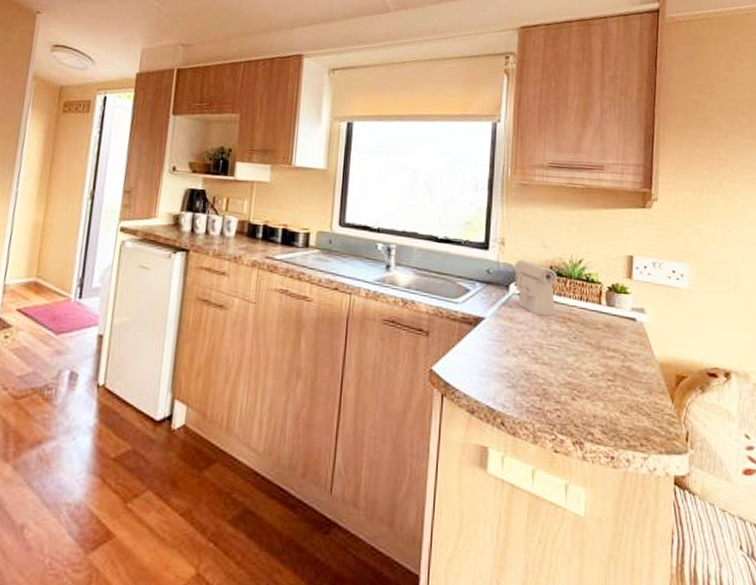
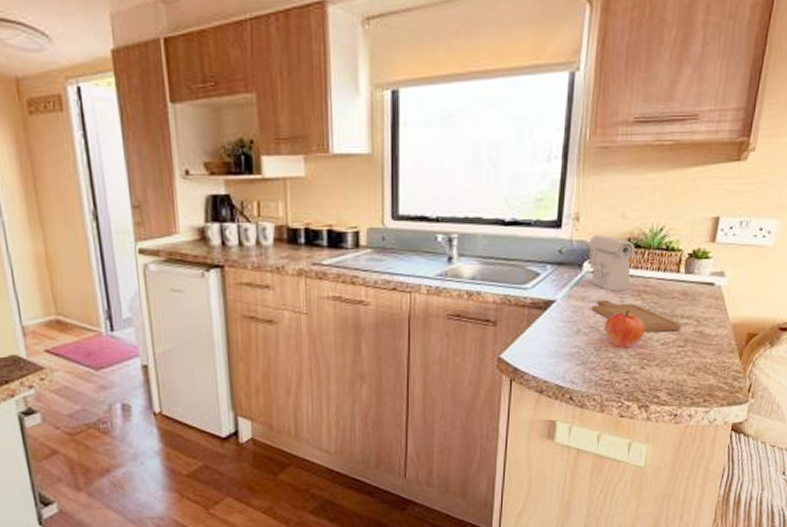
chopping board: none [519,322,608,363] -> present [591,299,681,331]
fruit: none [533,335,573,375] -> present [604,309,645,348]

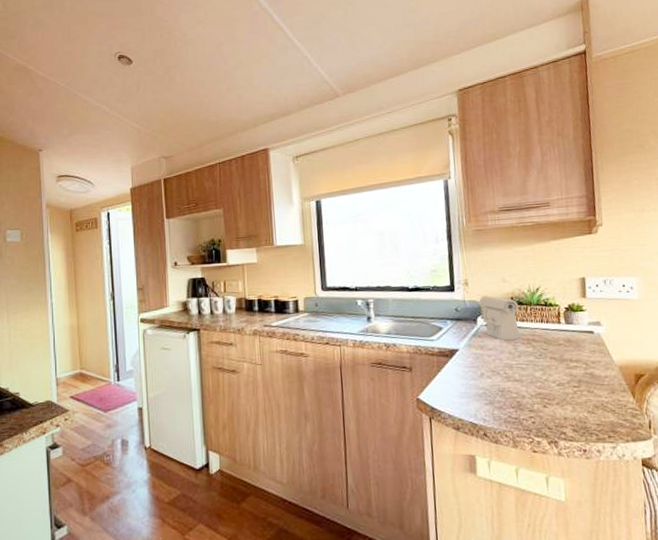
chopping board: present [591,299,681,331] -> none [490,347,573,374]
fruit: present [604,309,645,348] -> none [504,355,541,389]

